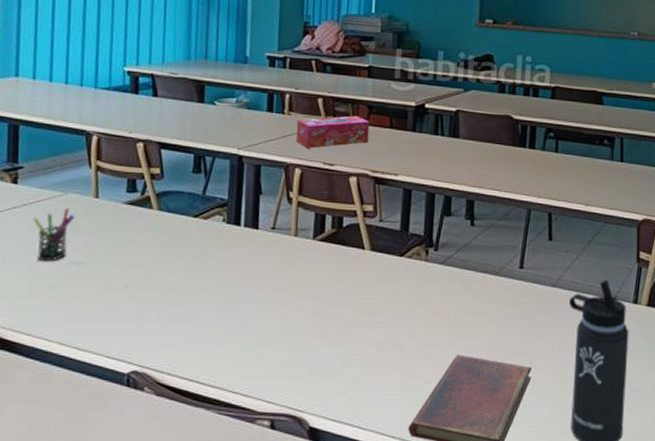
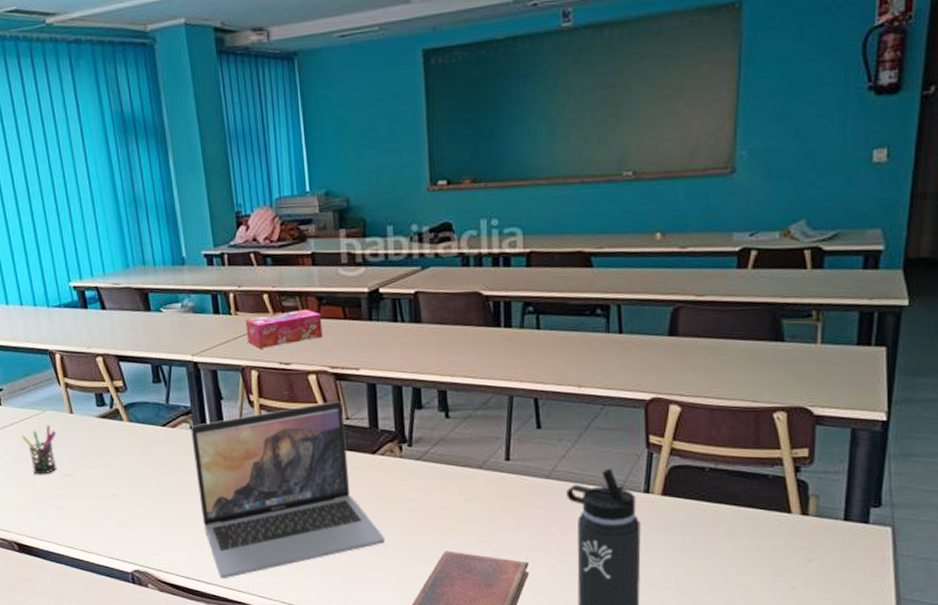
laptop: none [218,203,401,381] -> present [190,401,384,578]

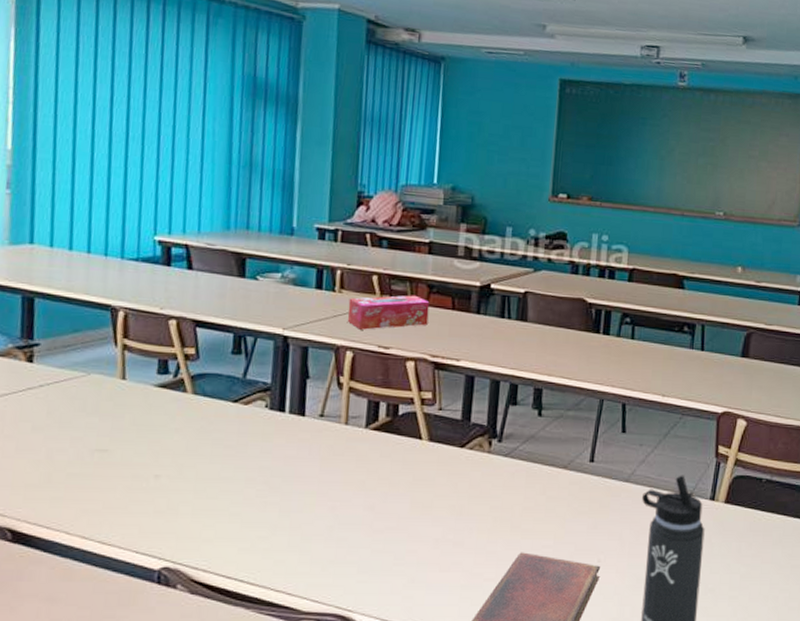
pen holder: present [22,425,57,475] -> none [51,390,99,448]
laptop: present [190,401,384,578] -> none [260,390,460,579]

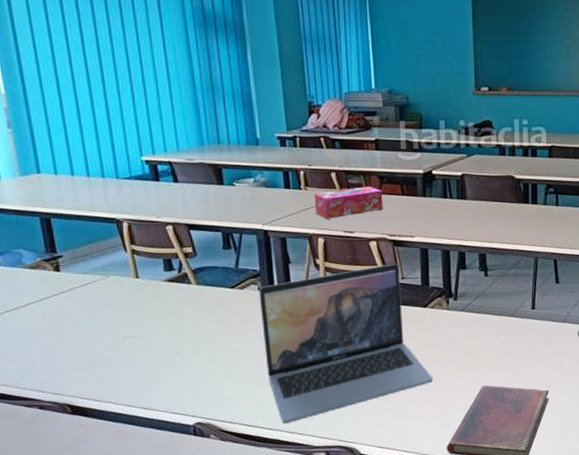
laptop: none [260,390,460,579] -> present [259,264,433,424]

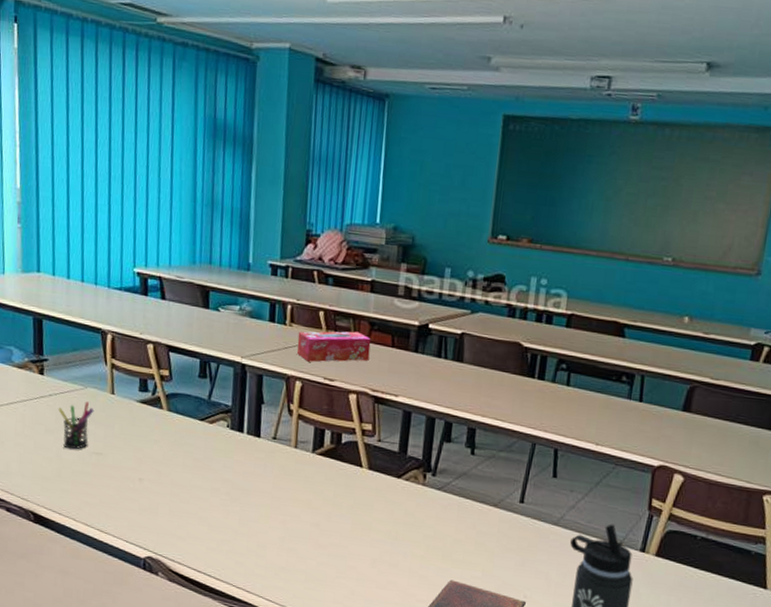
pen holder: none [81,289,120,338] -> present [58,401,94,450]
laptop: present [259,264,433,424] -> none [223,422,396,577]

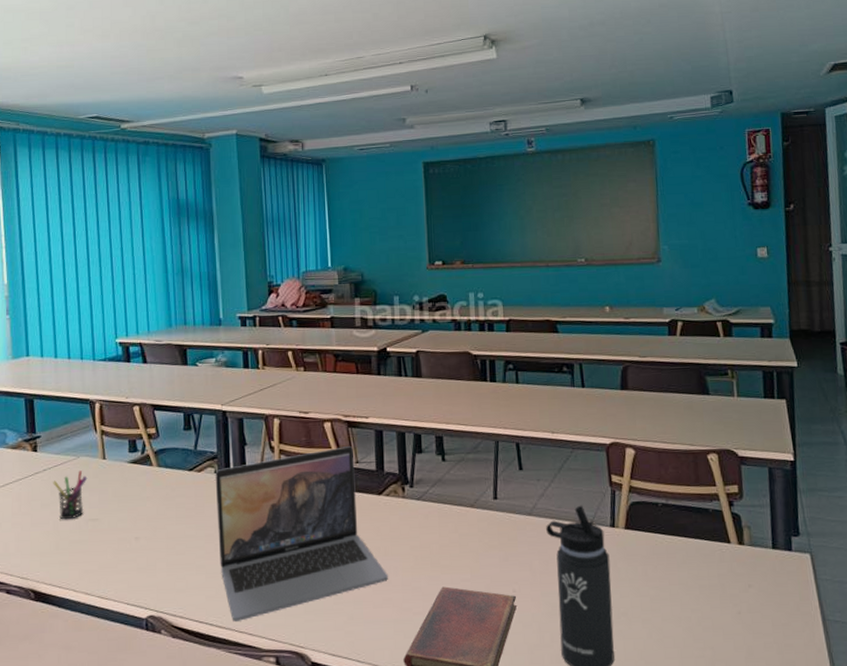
laptop: none [223,422,396,577] -> present [215,446,388,621]
tissue box: present [297,331,371,363] -> none [271,364,338,399]

